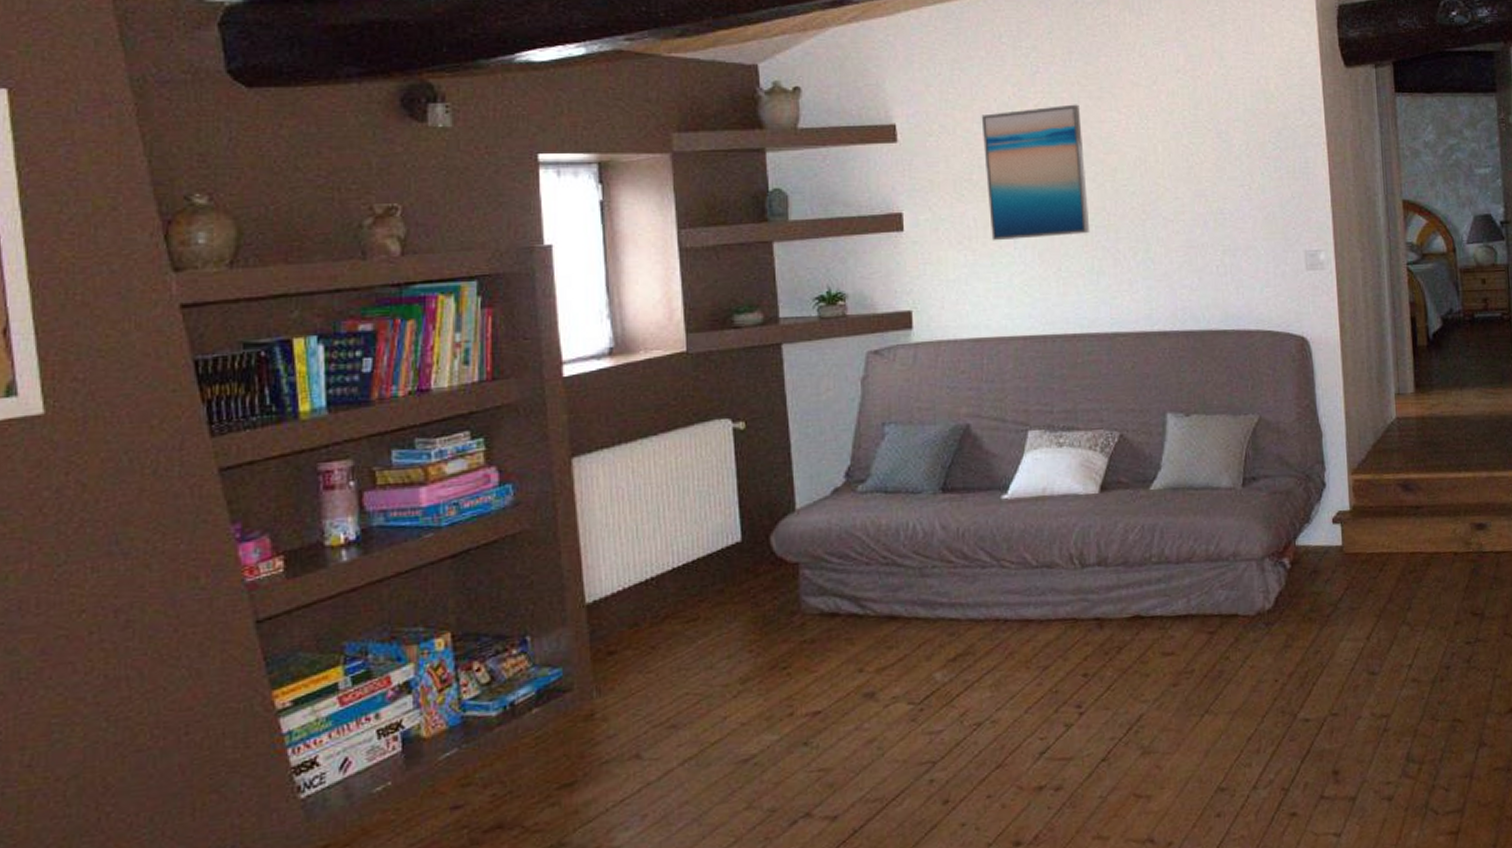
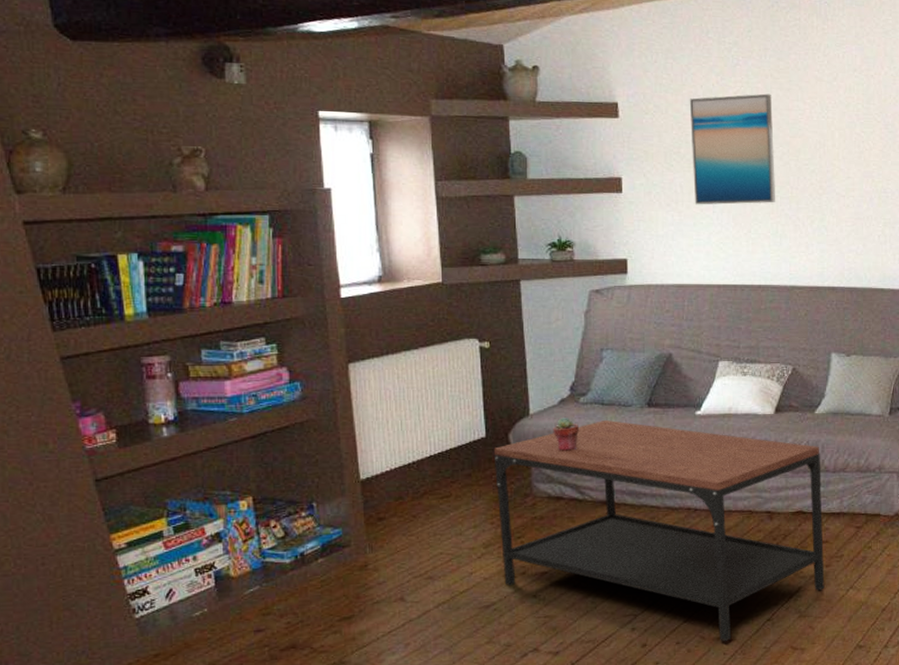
coffee table: none [751,511,1173,792] -> present [493,419,825,642]
potted succulent: none [825,511,857,554] -> present [553,418,579,451]

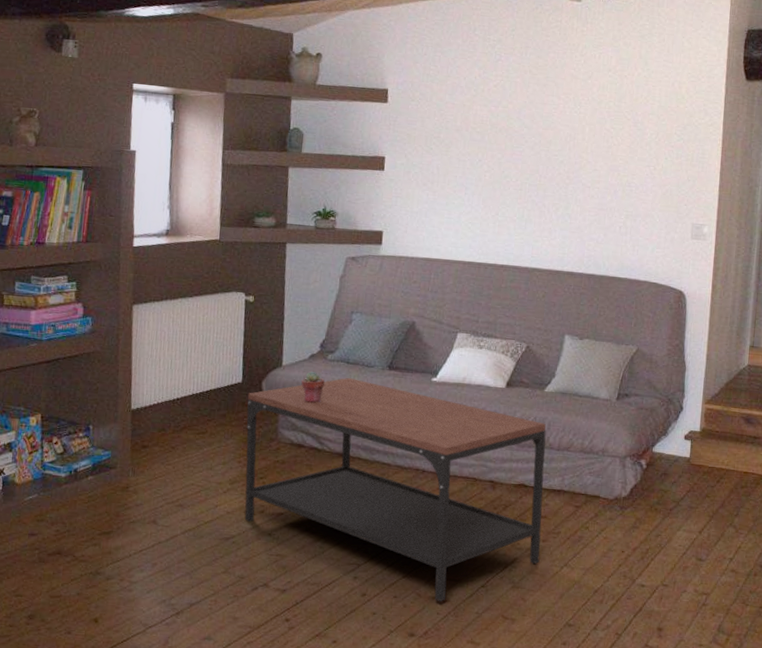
wall art: present [689,93,776,205] -> none [449,87,529,189]

